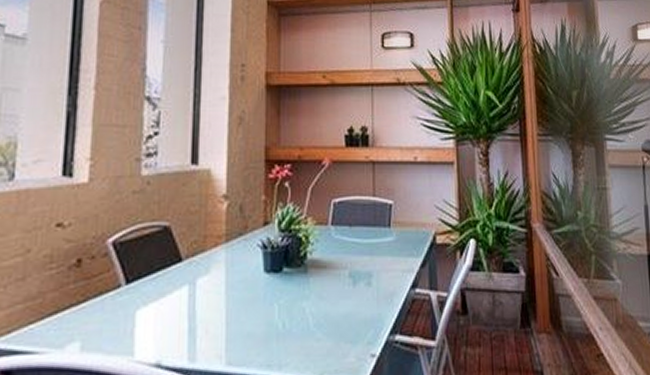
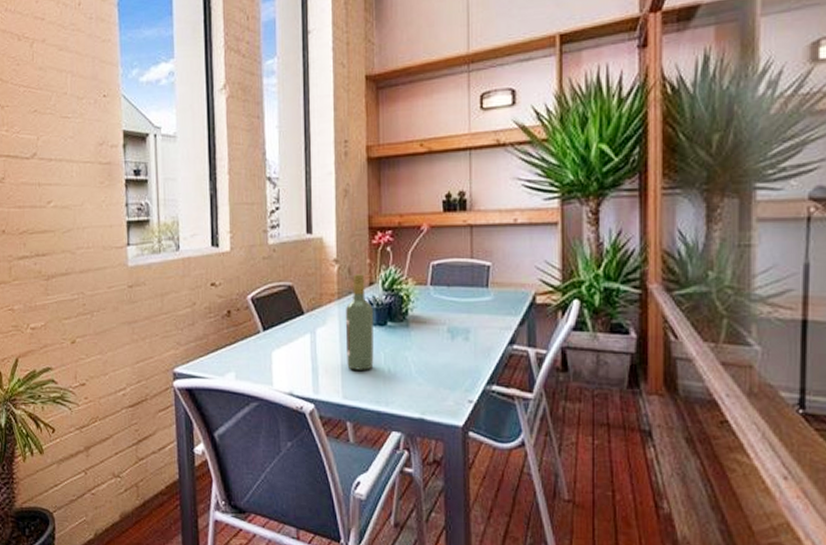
wine bottle: none [232,212,268,328] -> present [345,274,374,370]

